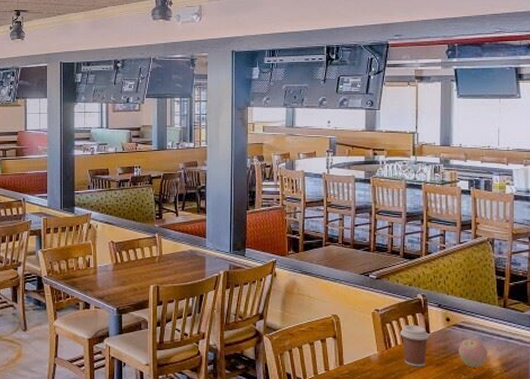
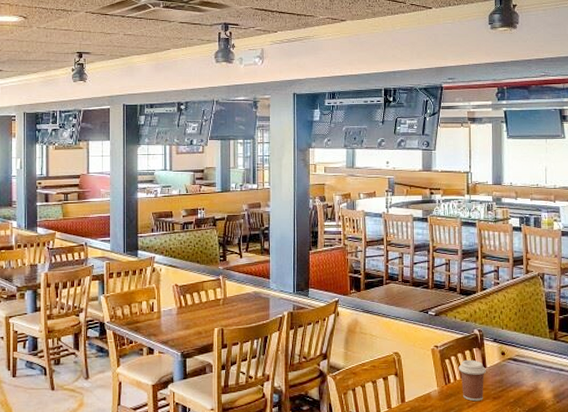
apple: present [459,338,487,368] -> none [514,371,541,400]

